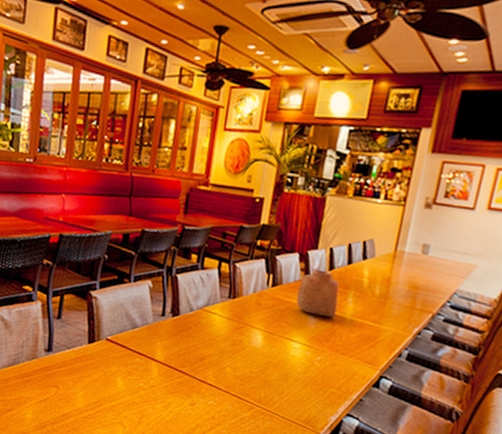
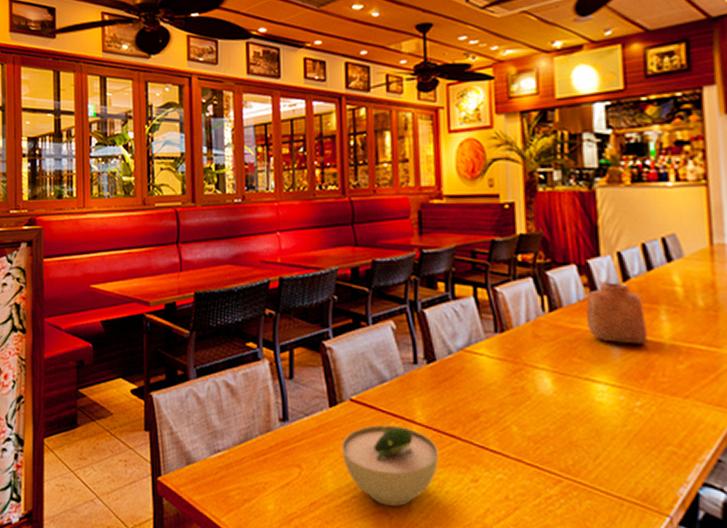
soup bowl: none [93,360,170,420] -> present [341,424,439,507]

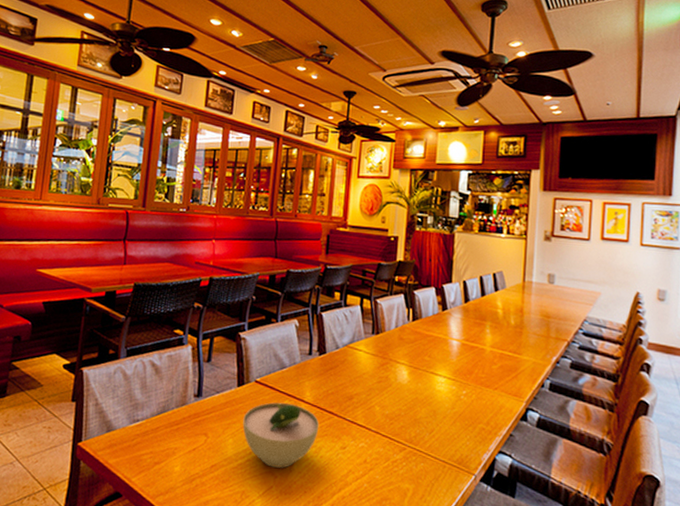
vase: present [586,283,648,344] -> none [437,303,476,349]

